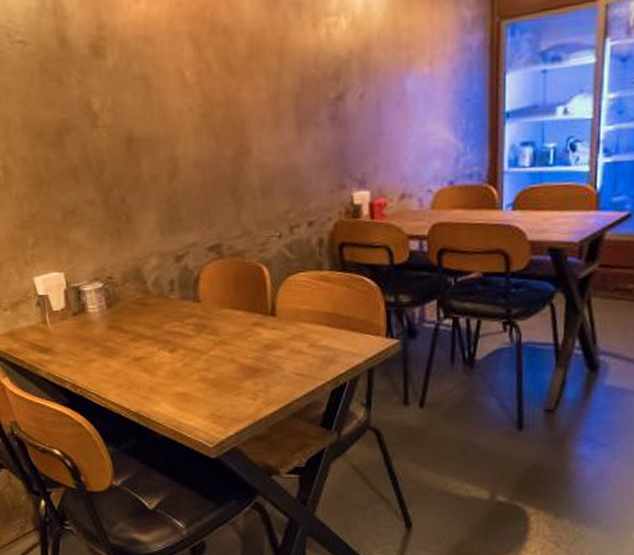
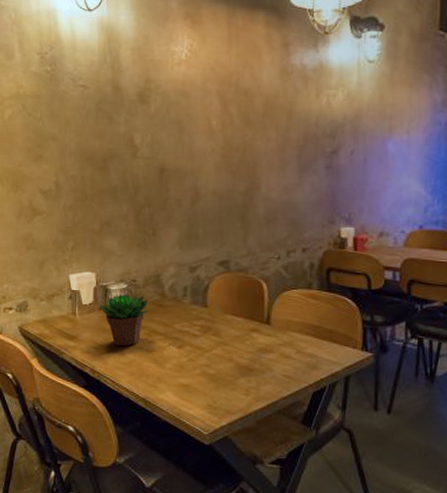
succulent plant: none [73,293,132,356] -> present [99,293,149,347]

